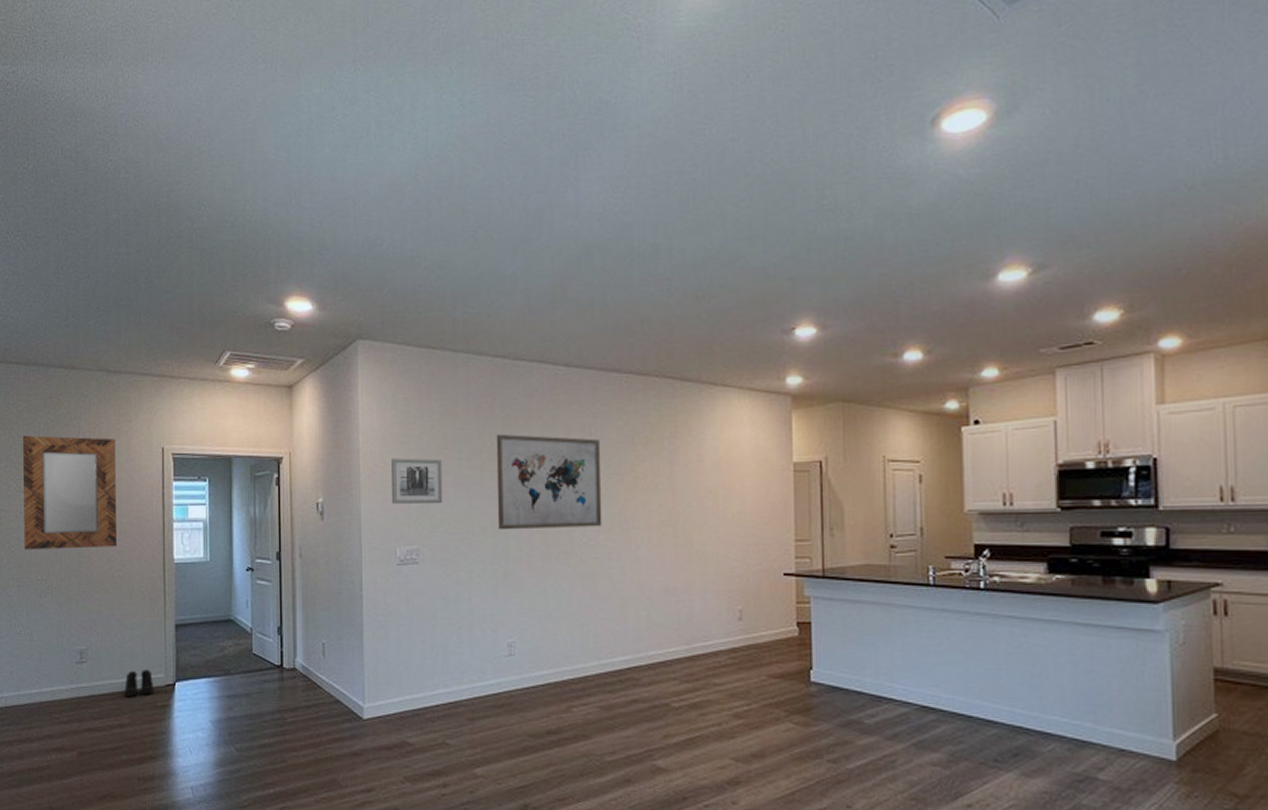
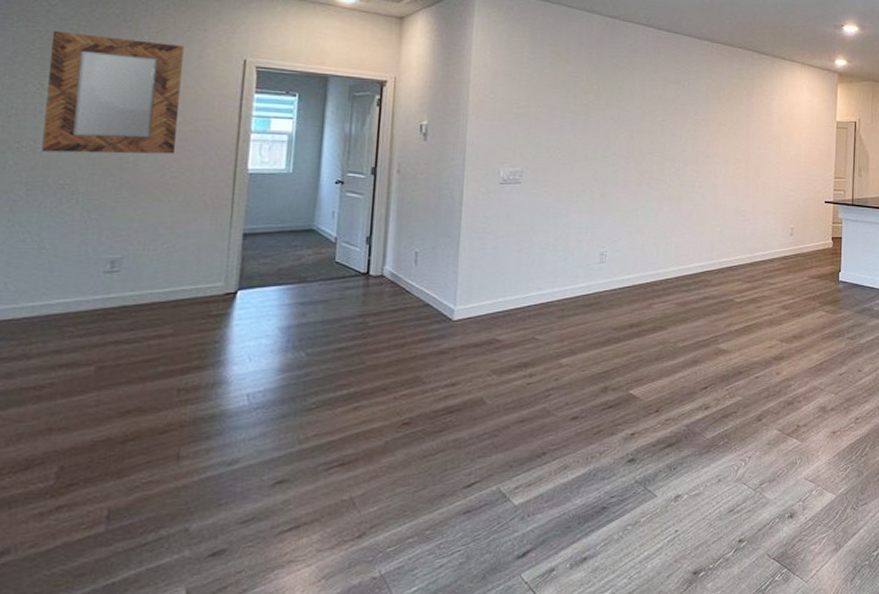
boots: present [124,668,154,698] -> none [168,277,210,307]
wall art: present [390,458,443,505] -> none [499,91,552,134]
wall art: present [496,434,602,530] -> none [598,79,692,160]

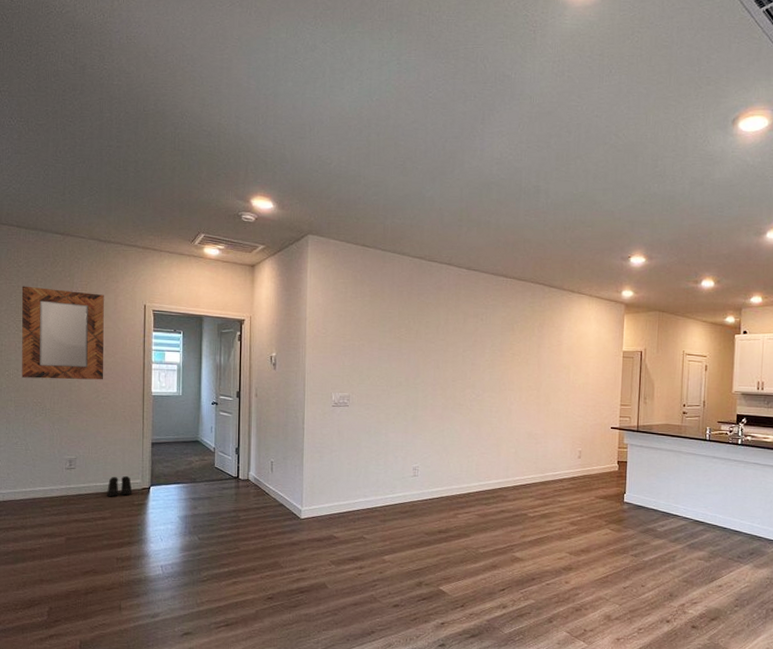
boots: none [168,277,210,307] -> present [107,475,133,497]

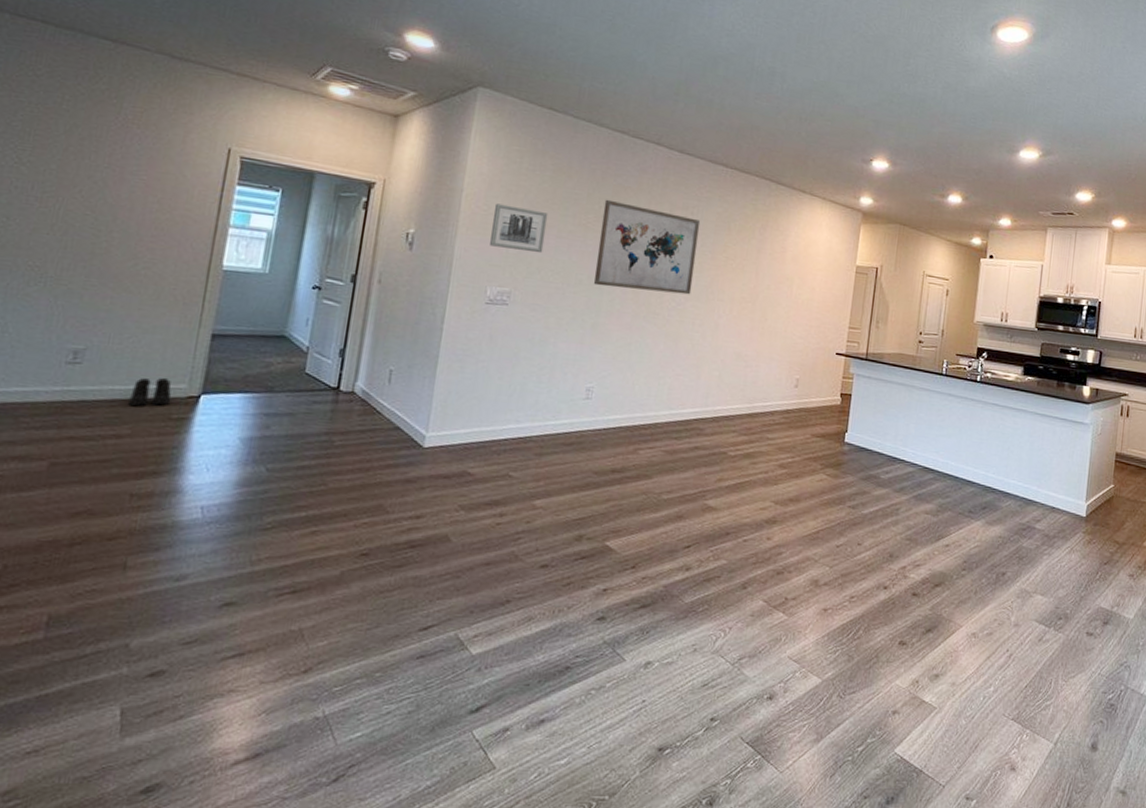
home mirror: present [21,286,104,380] -> none [13,102,168,243]
wall art: none [330,327,371,364] -> present [490,203,549,254]
wall art: none [410,315,489,388] -> present [593,199,701,295]

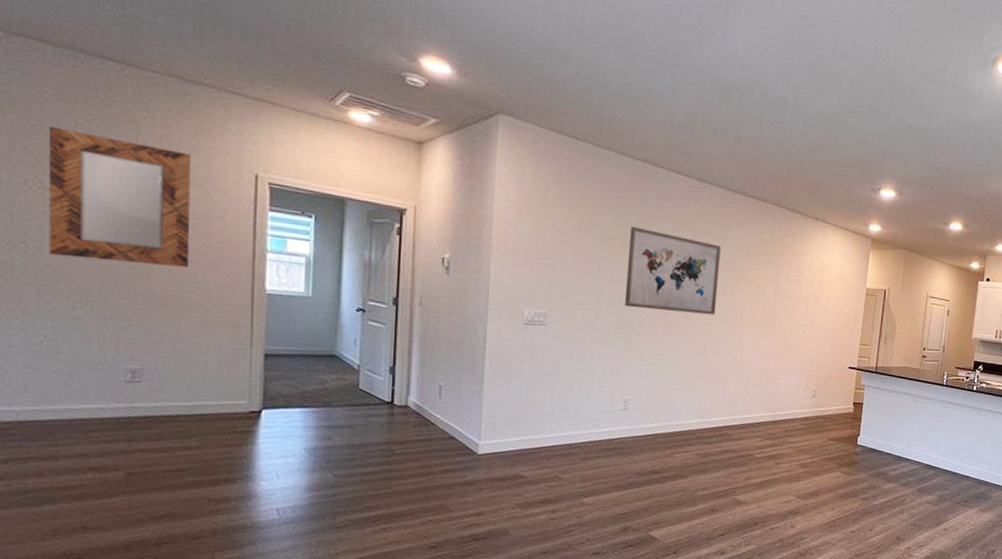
home mirror: none [13,102,168,243] -> present [48,126,191,268]
boots: present [128,377,172,407] -> none [193,394,234,421]
wall art: present [490,203,549,254] -> none [524,230,577,277]

